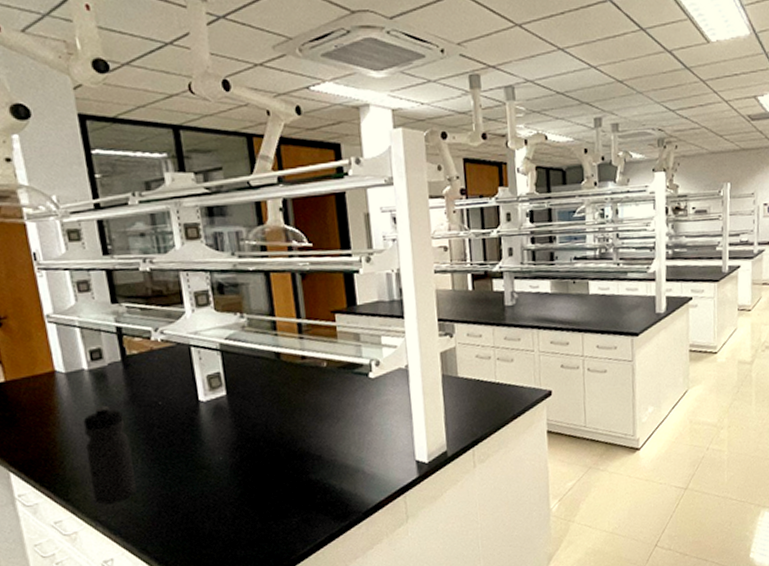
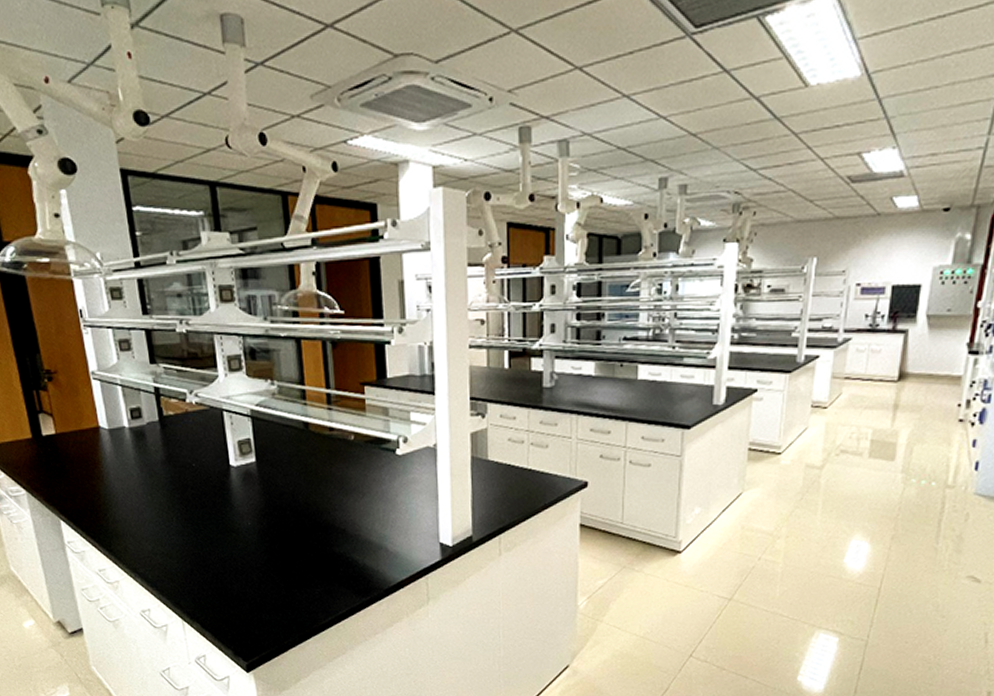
water bottle: present [83,405,136,505] -> none [124,463,171,558]

